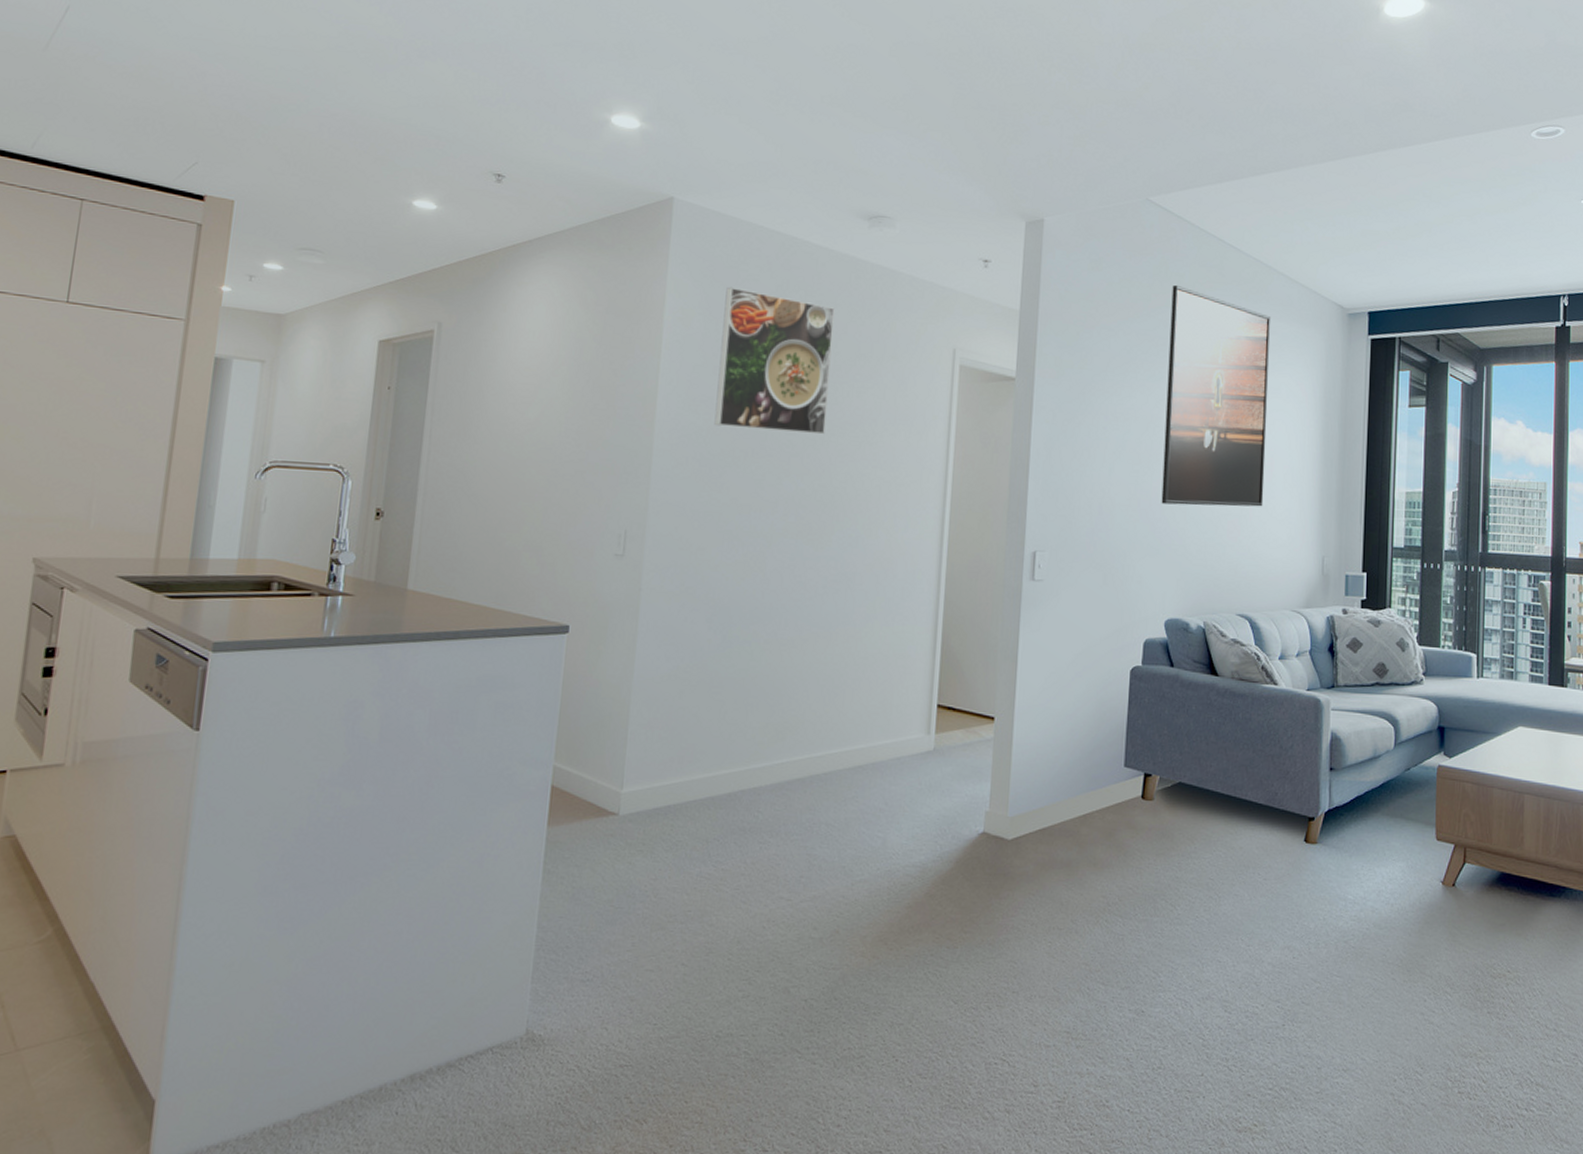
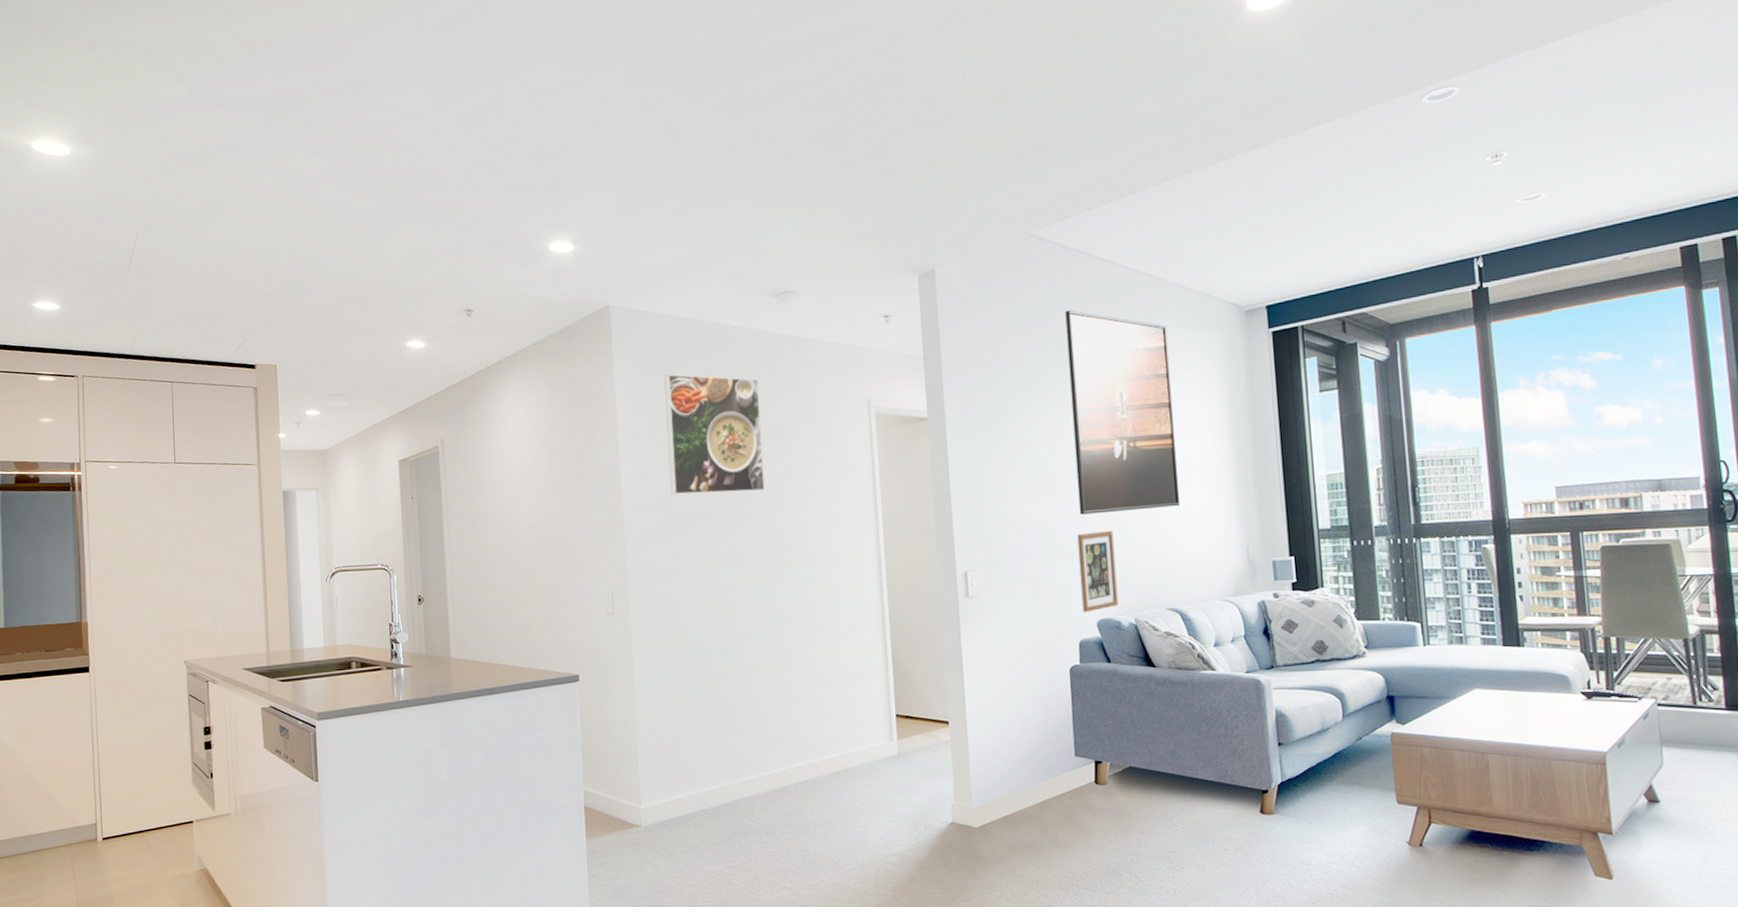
picture frame: none [1151,523,1193,610] -> present [1077,530,1119,613]

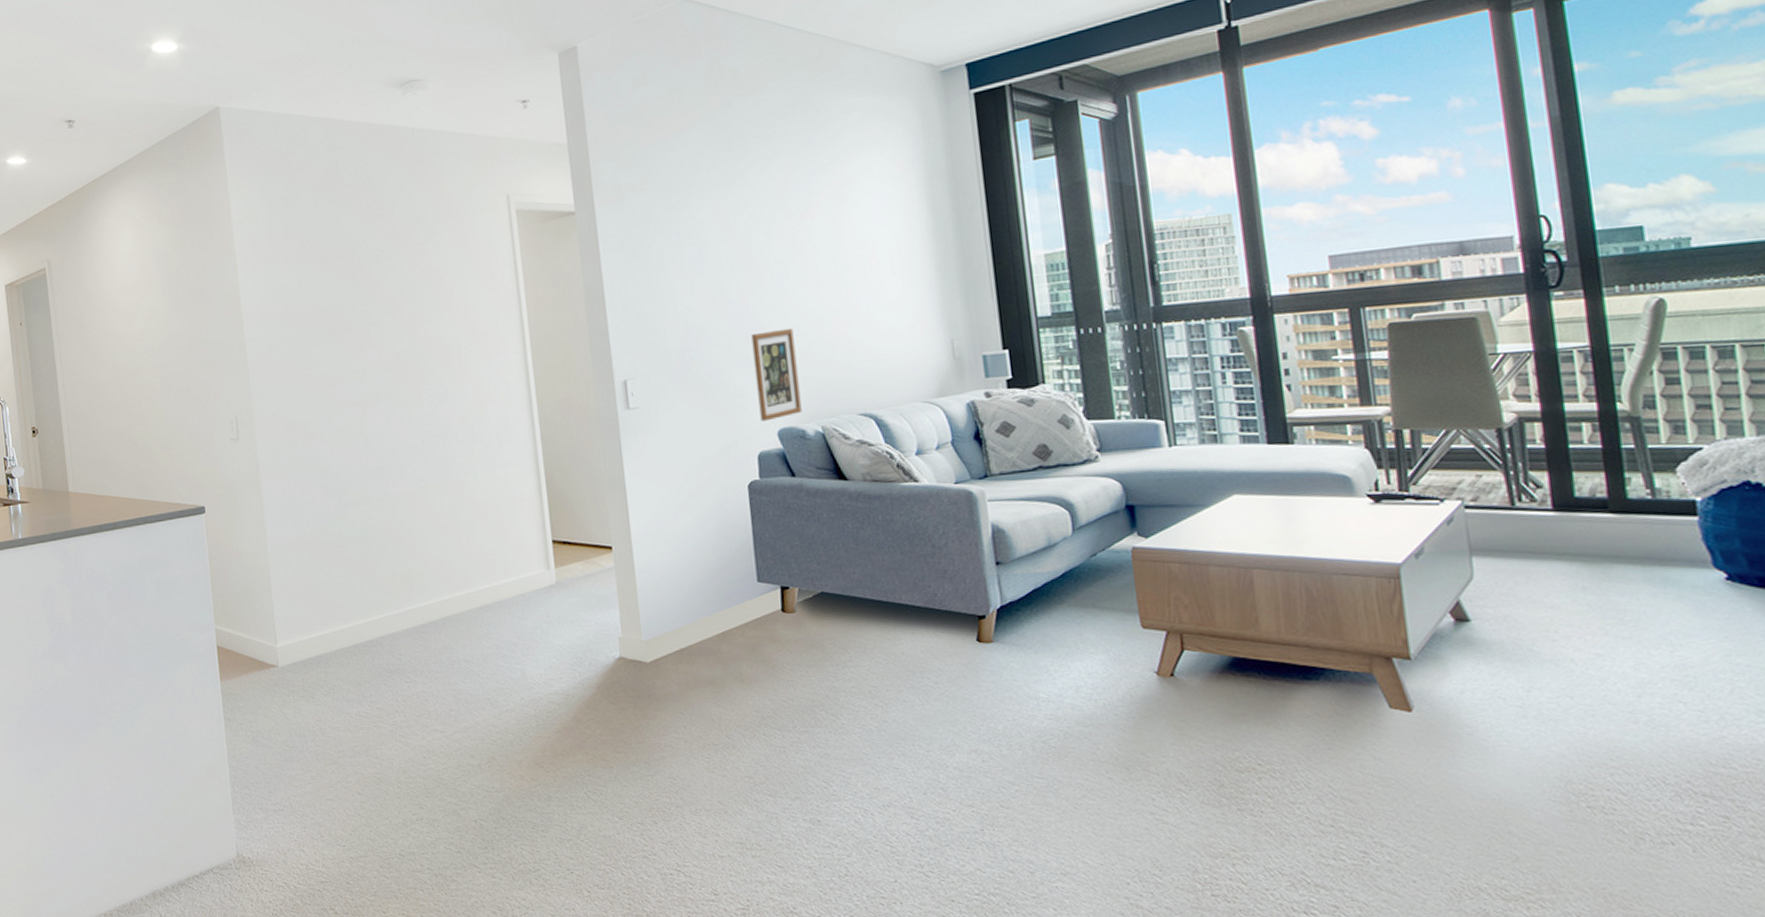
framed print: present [664,374,765,495] -> none [281,178,397,310]
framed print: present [1065,310,1181,515] -> none [728,82,871,312]

